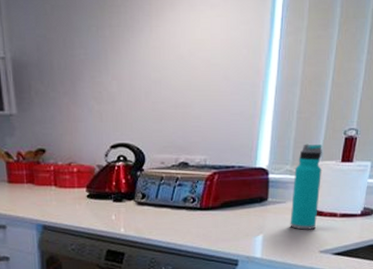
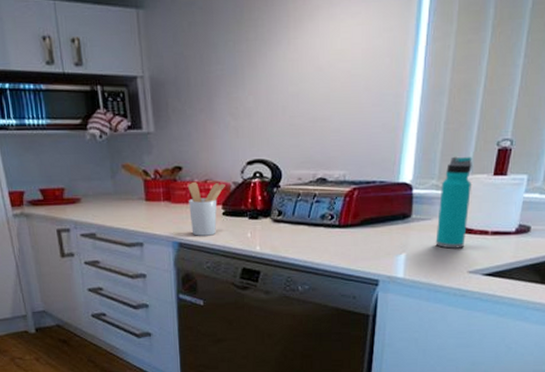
utensil holder: none [52,164,90,218] -> present [188,181,225,236]

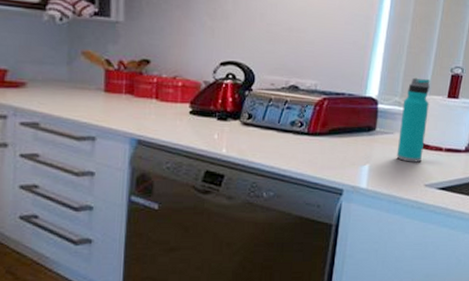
utensil holder: present [188,181,225,236] -> none [153,76,196,134]

